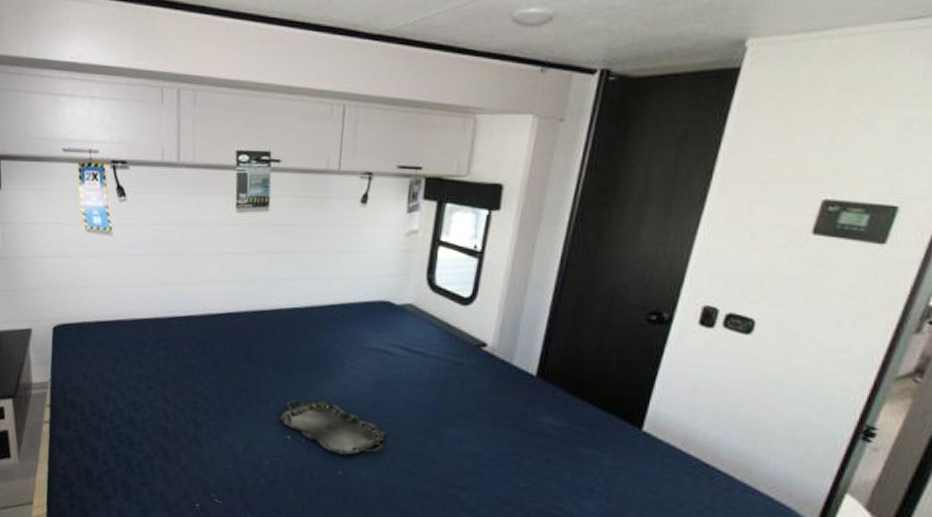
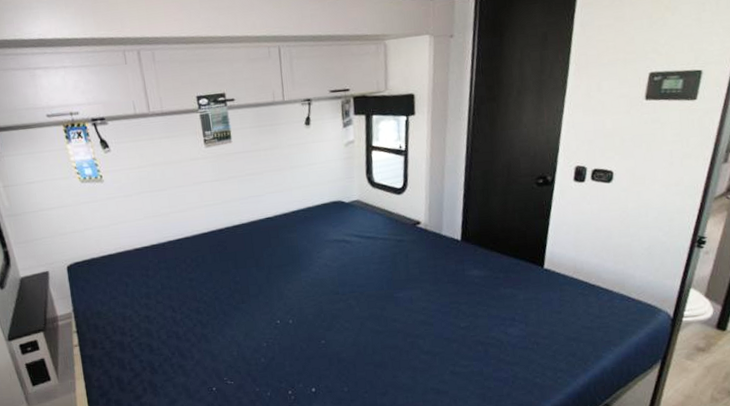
serving tray: present [279,399,387,456] -> none [268,288,355,329]

